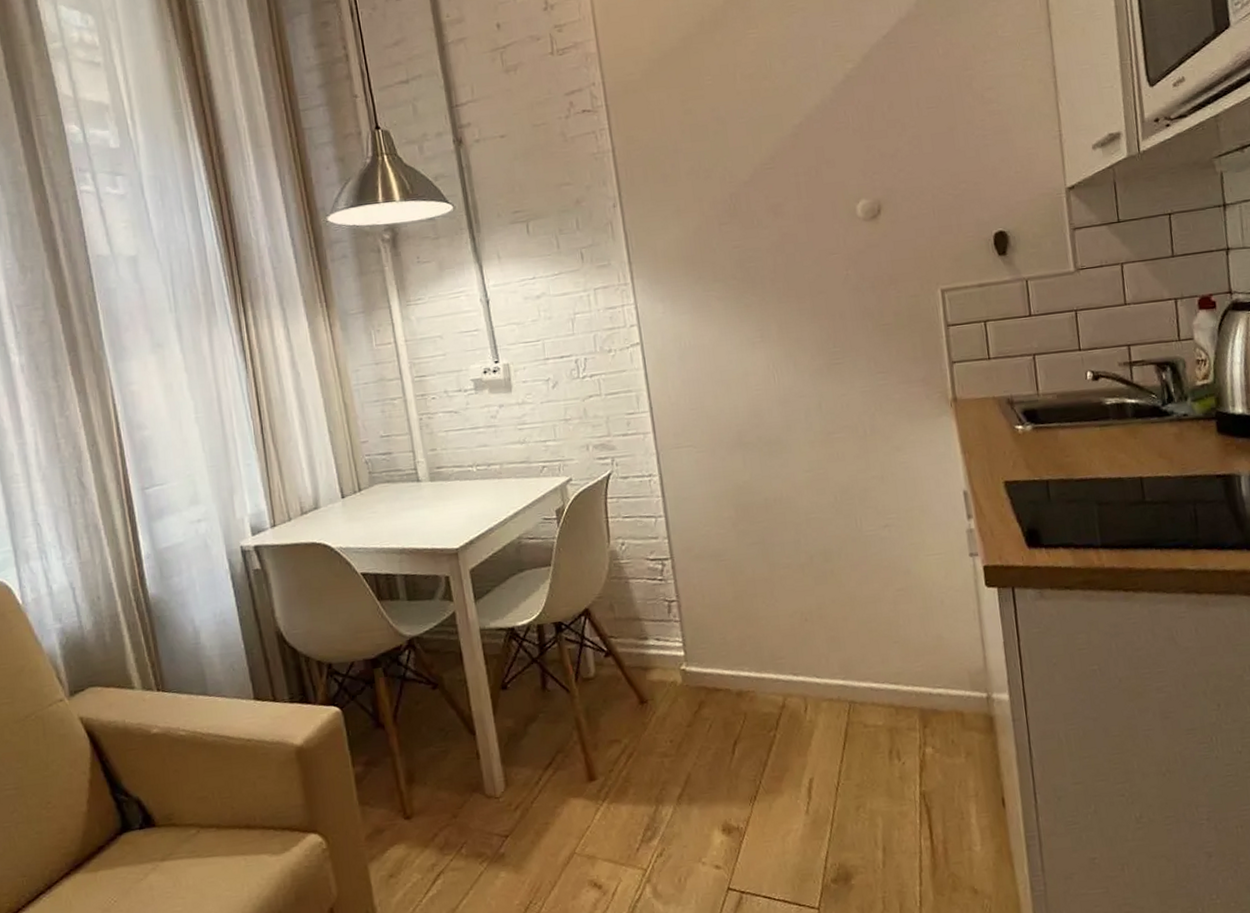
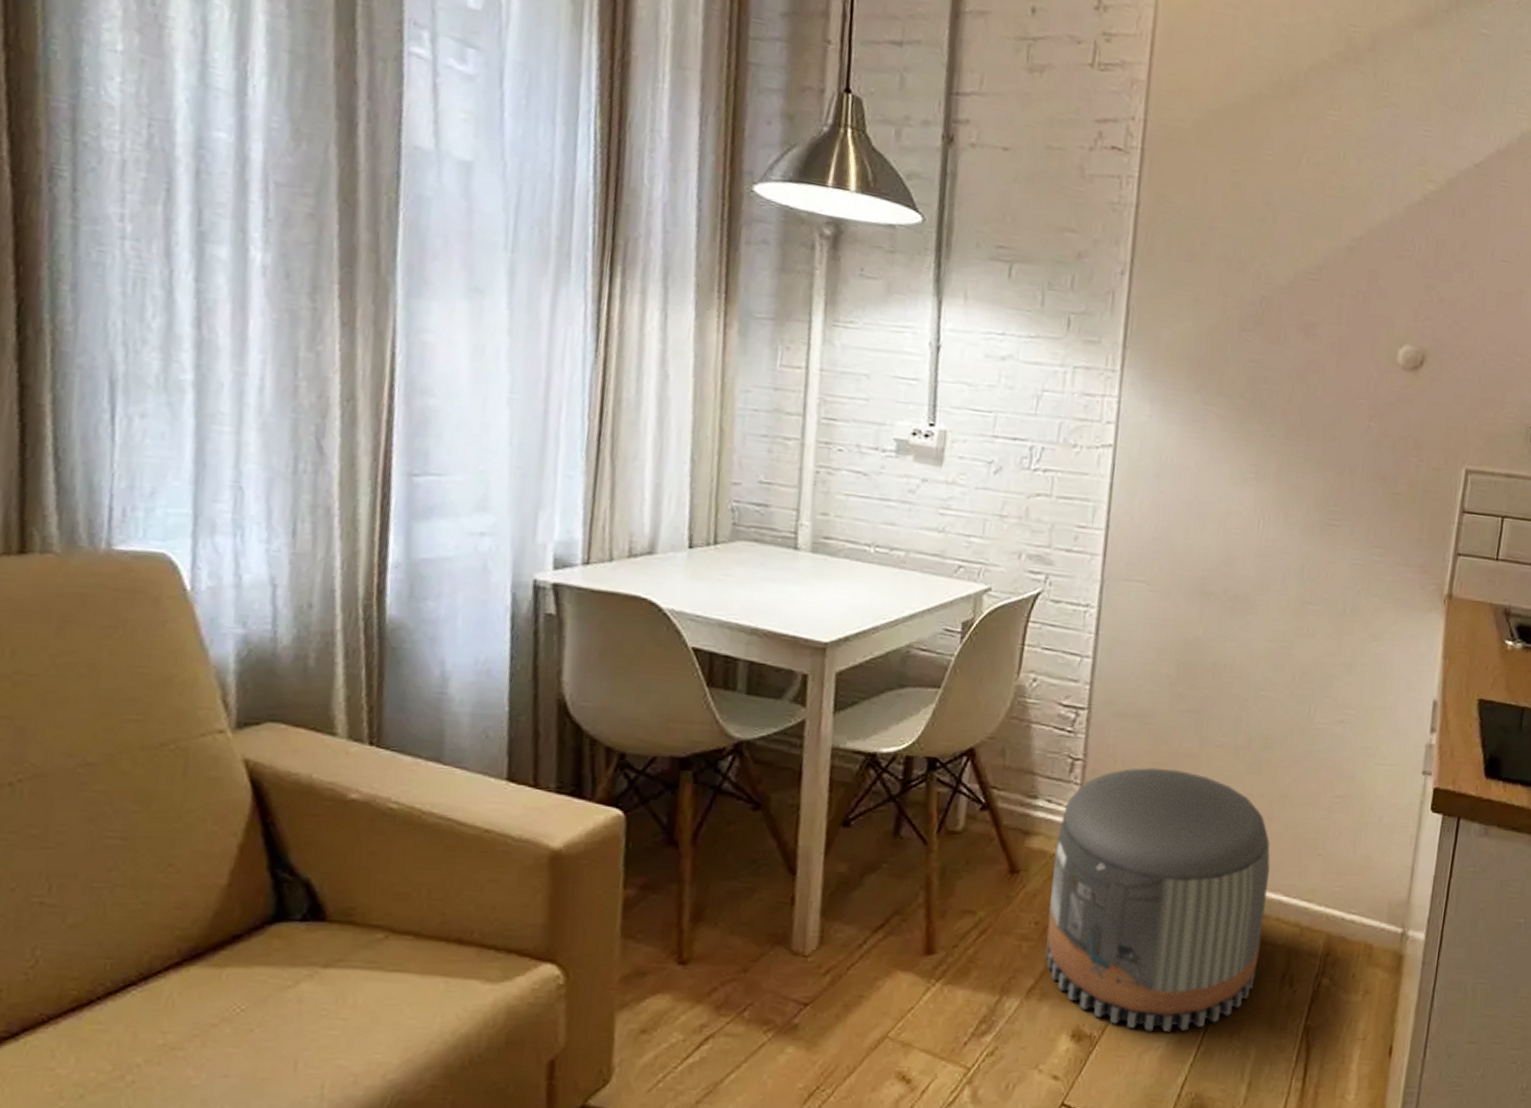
pouf: none [671,593,866,817] -> present [1045,768,1270,1032]

